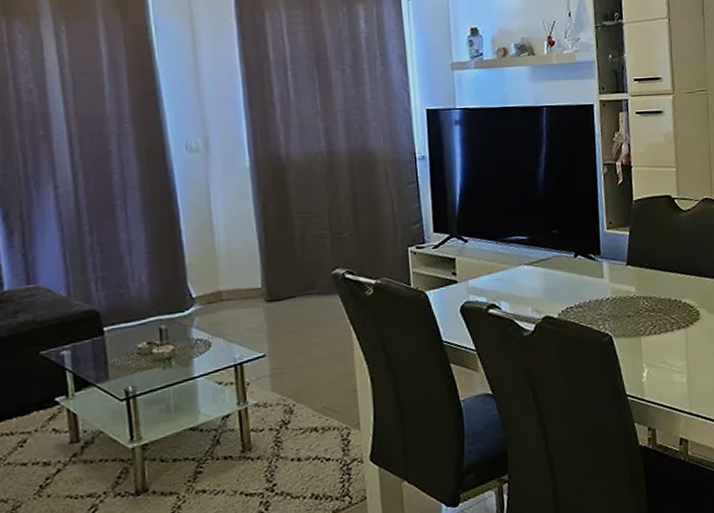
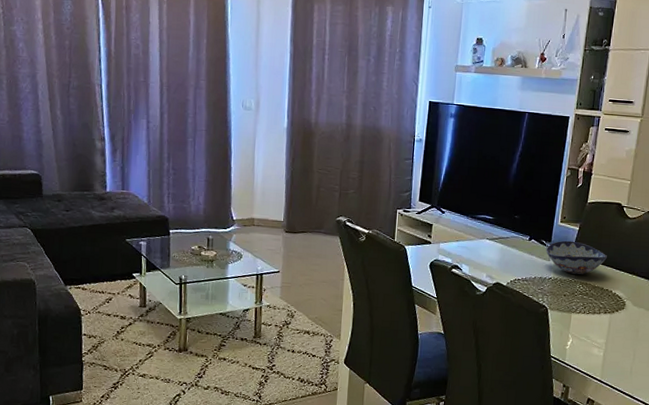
decorative bowl: none [596,248,668,289] -> present [546,240,607,275]

